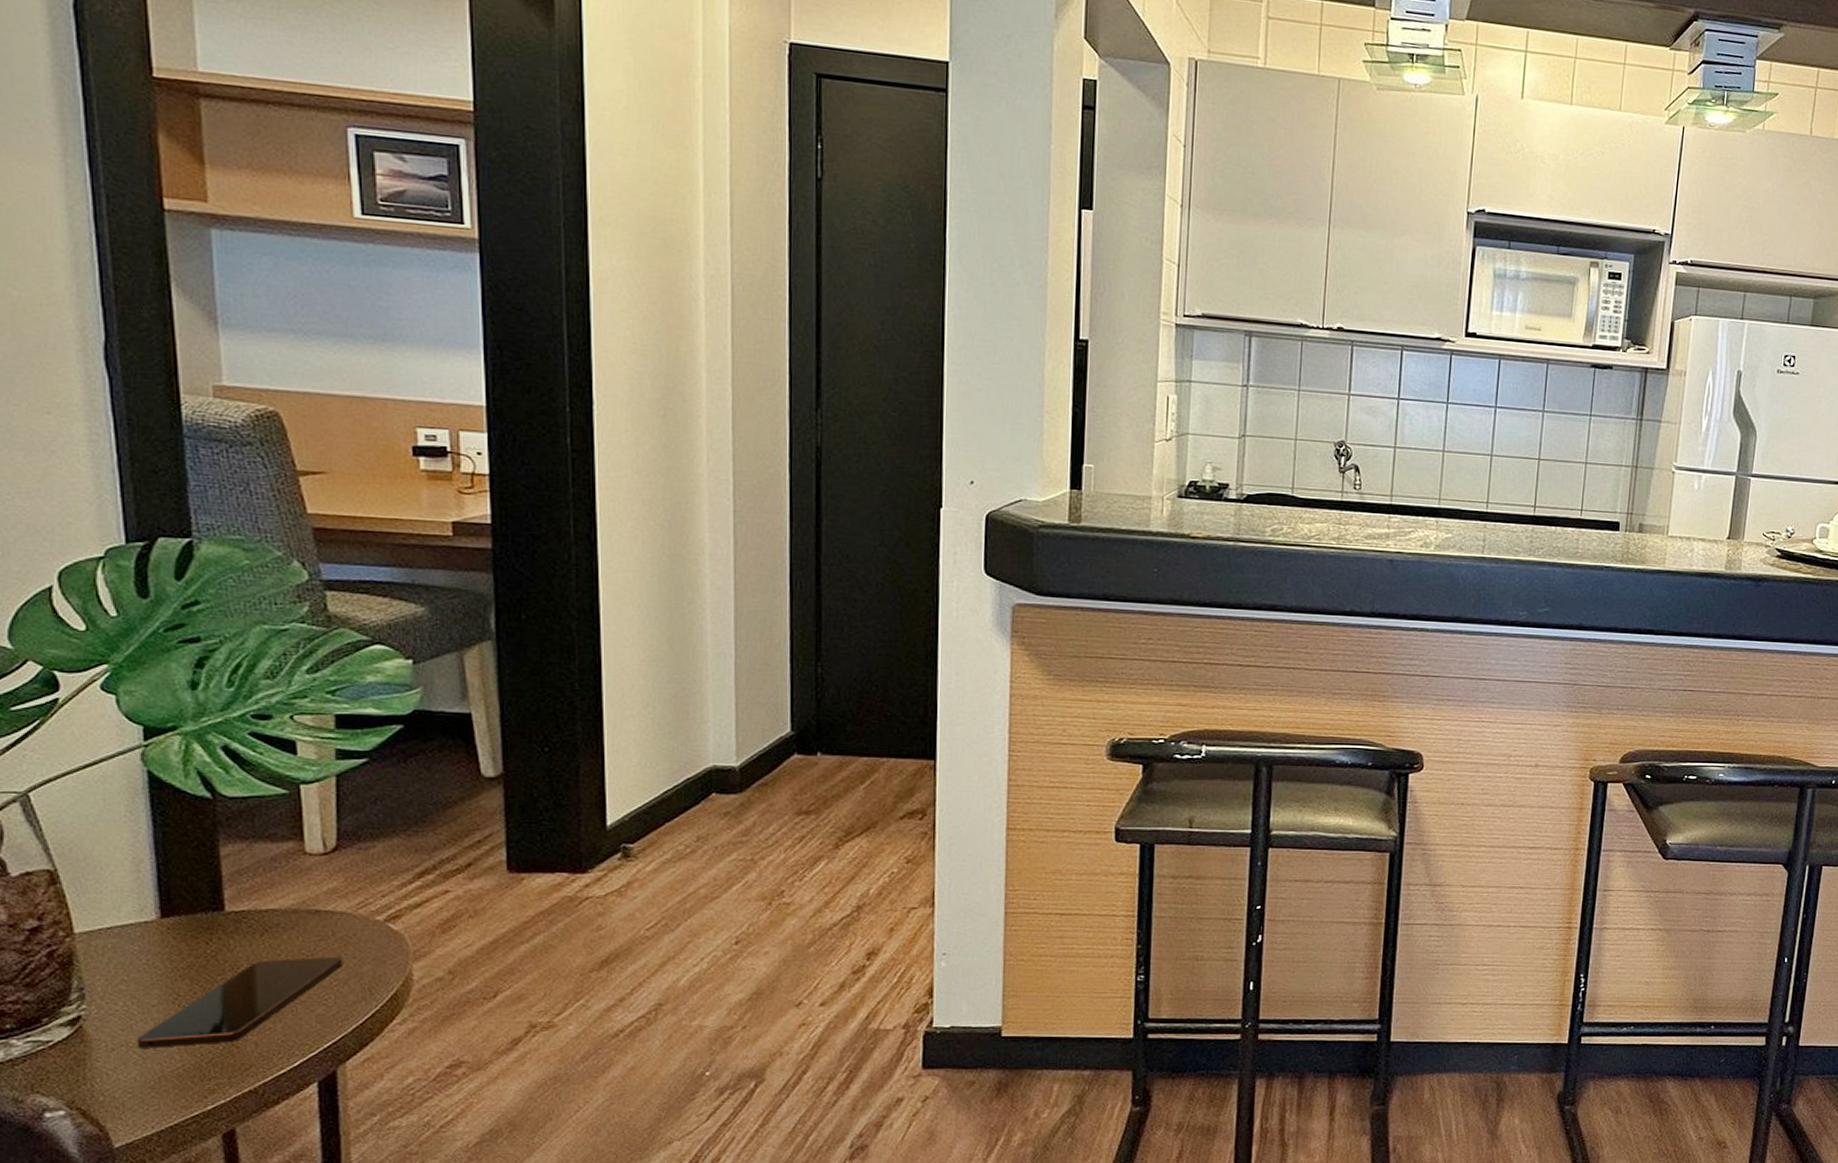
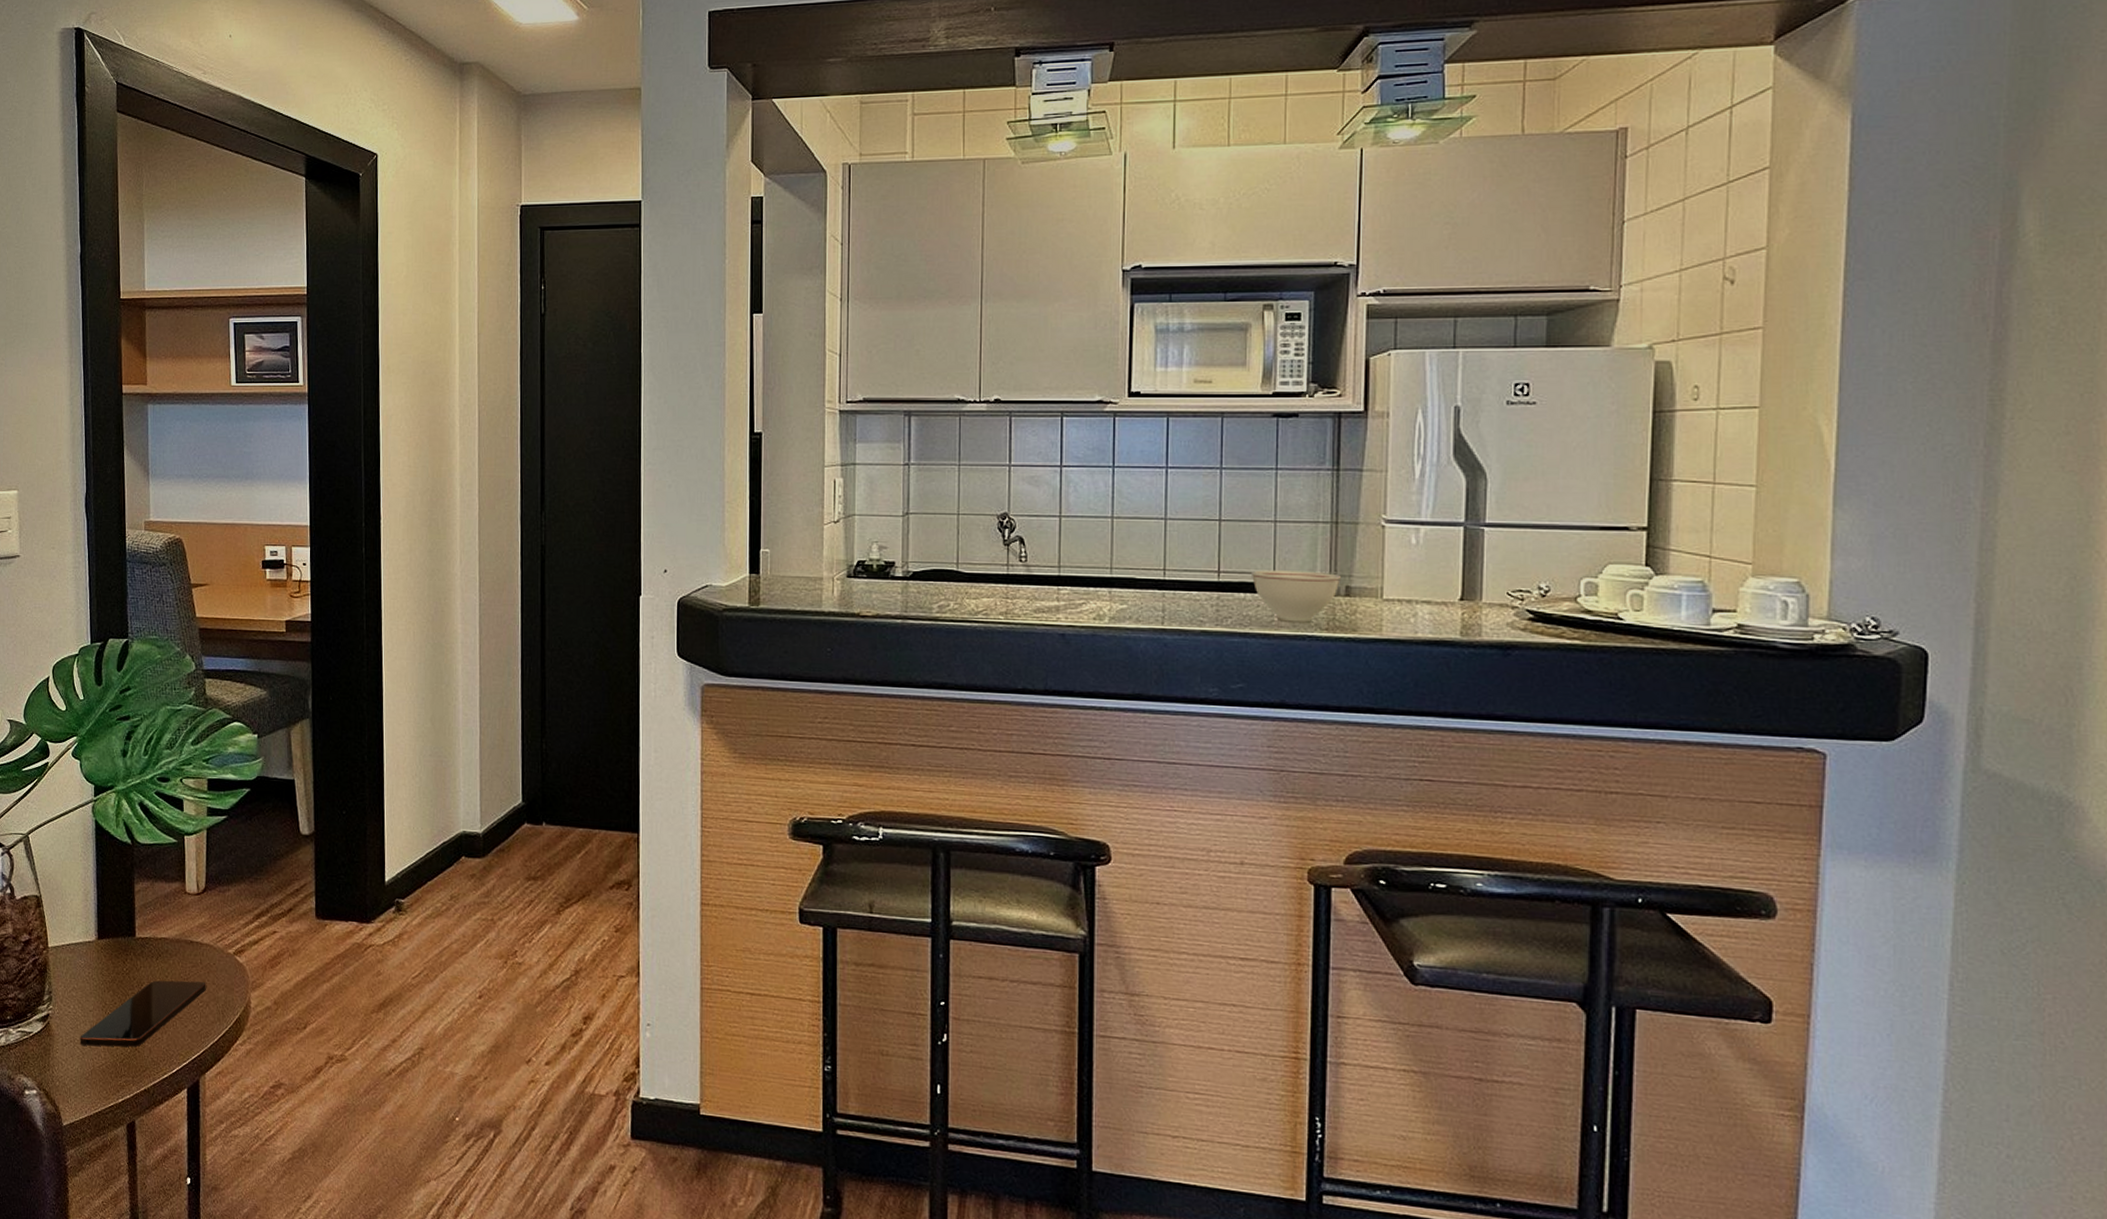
bowl: none [1562,506,1637,556] -> present [1250,570,1342,624]

